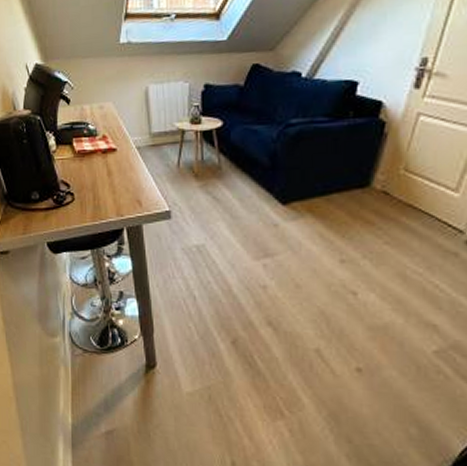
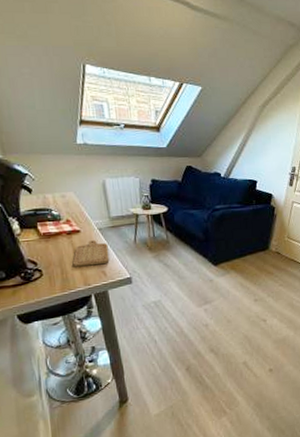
chopping board: none [105,161,147,193] -> present [72,240,110,267]

